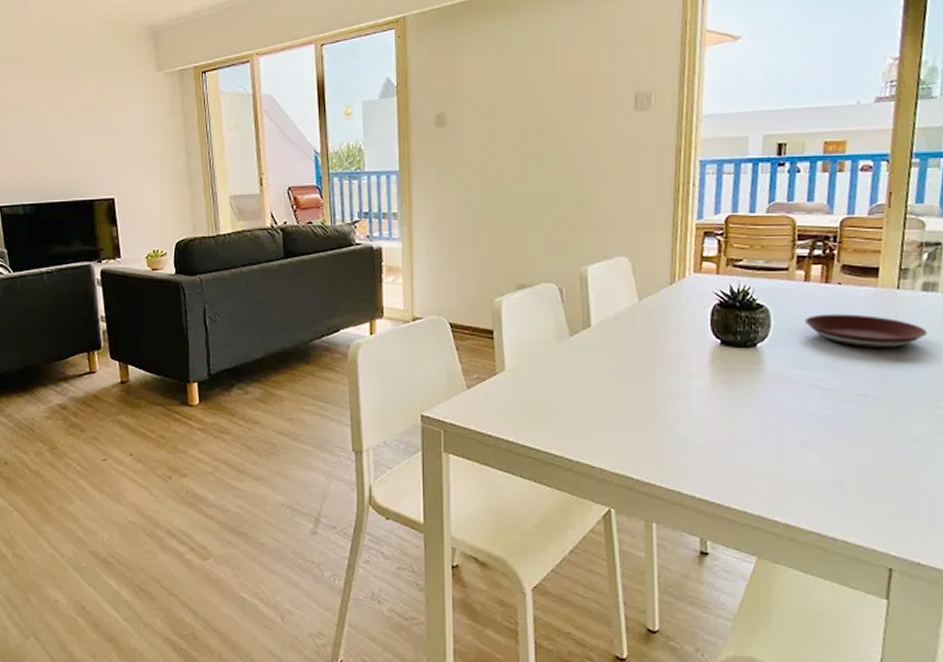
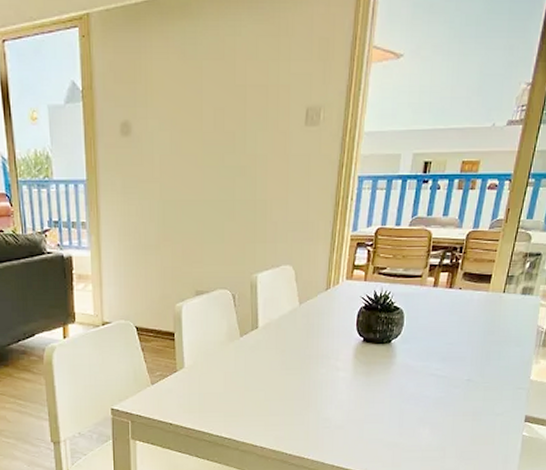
plate: present [804,314,928,348] -> none [430,314,521,342]

